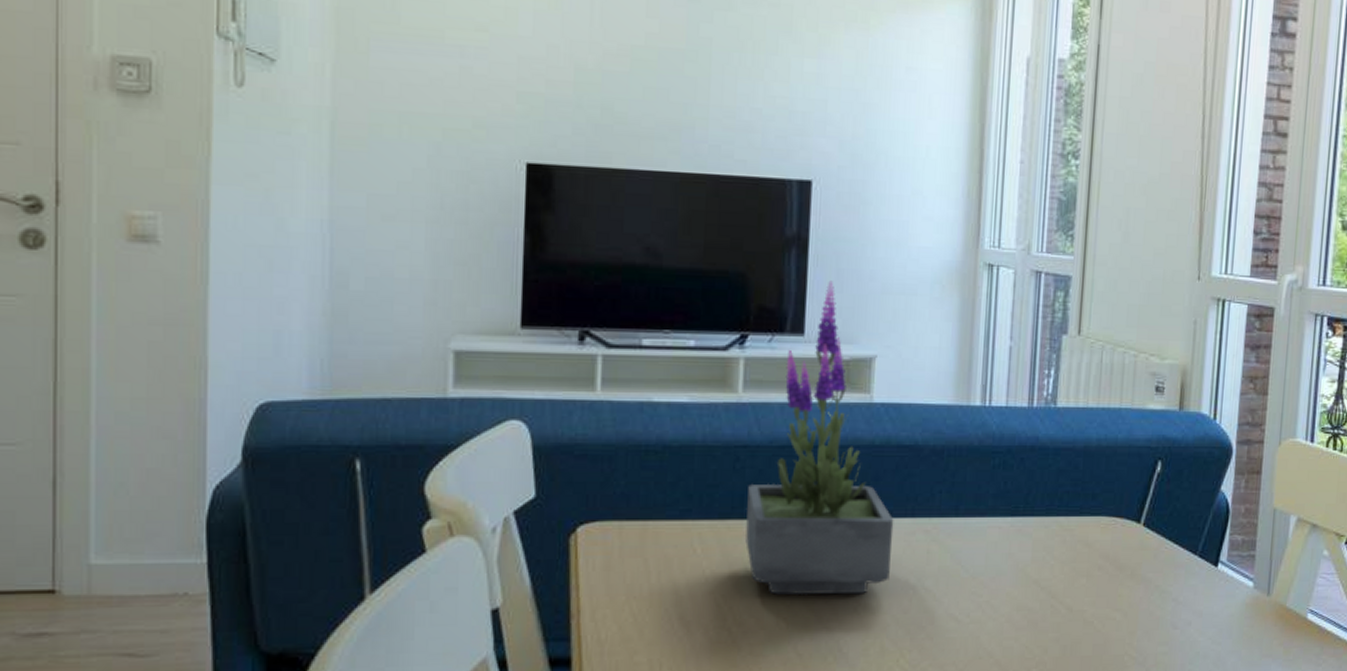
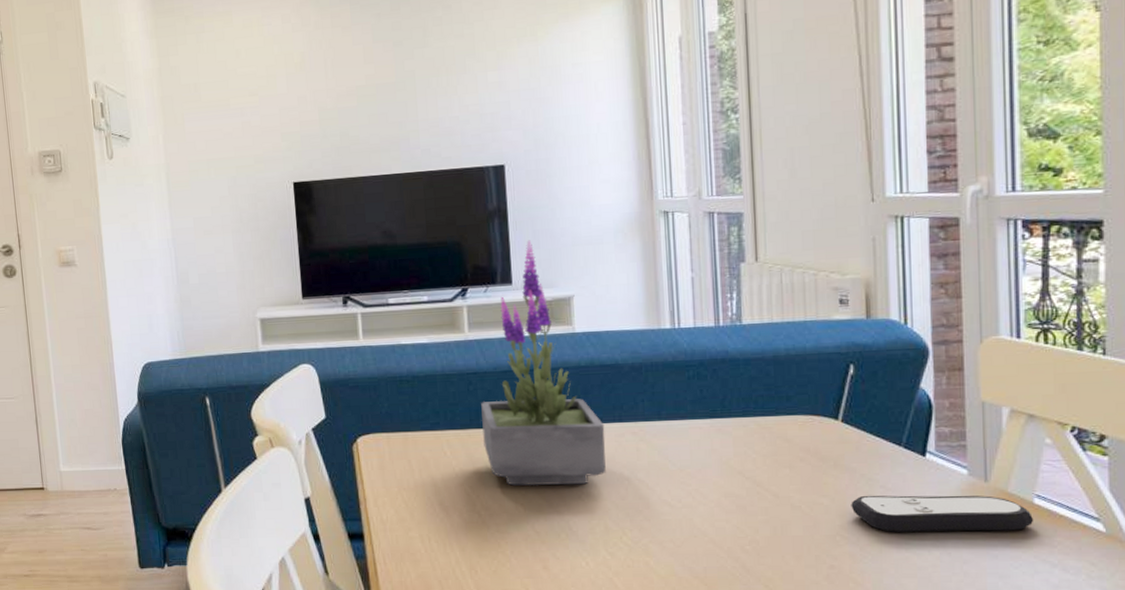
remote control: none [1142,609,1306,651] -> present [851,495,1034,532]

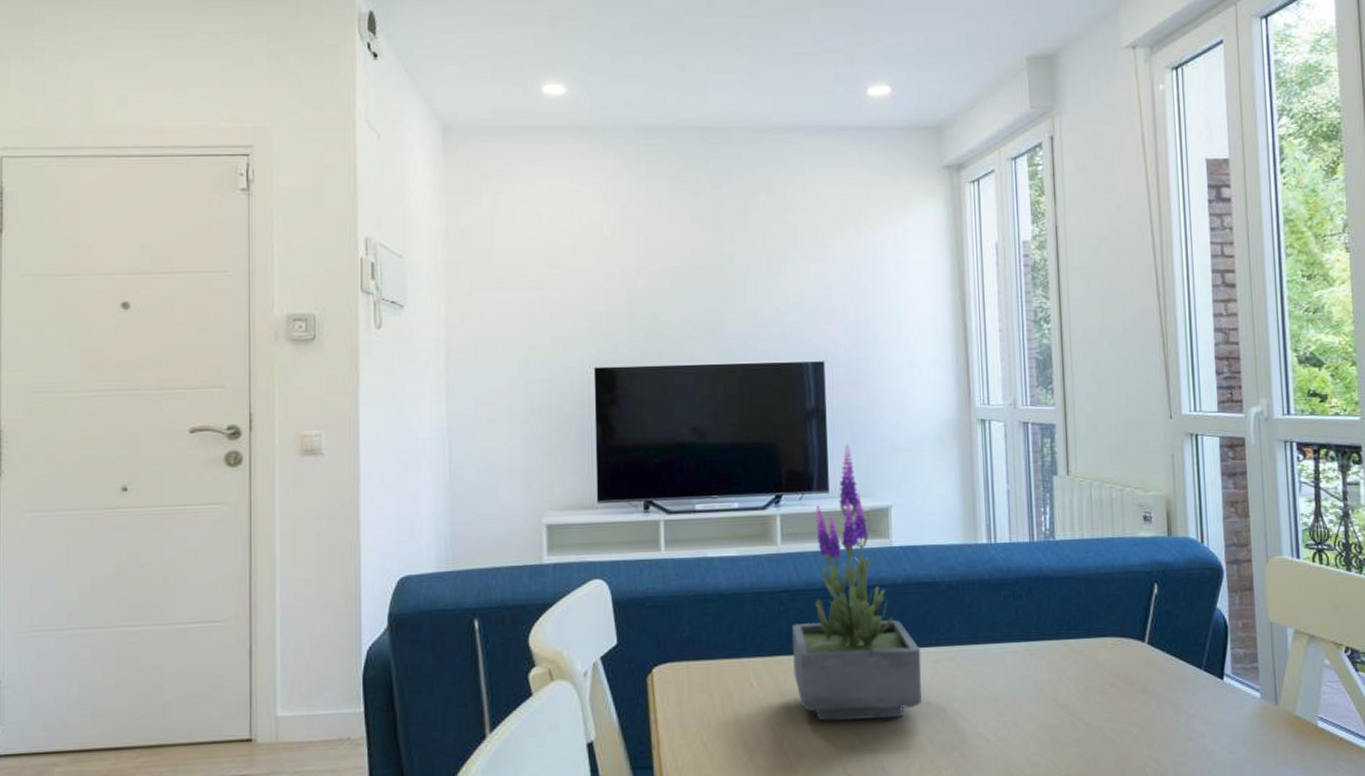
remote control: present [851,495,1034,532] -> none [1158,719,1319,761]

